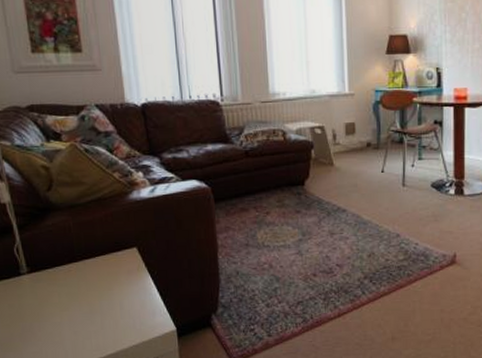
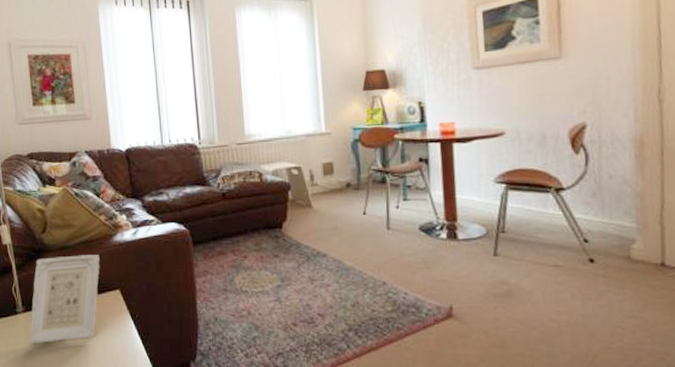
picture frame: none [36,213,115,305] -> present [30,255,100,344]

